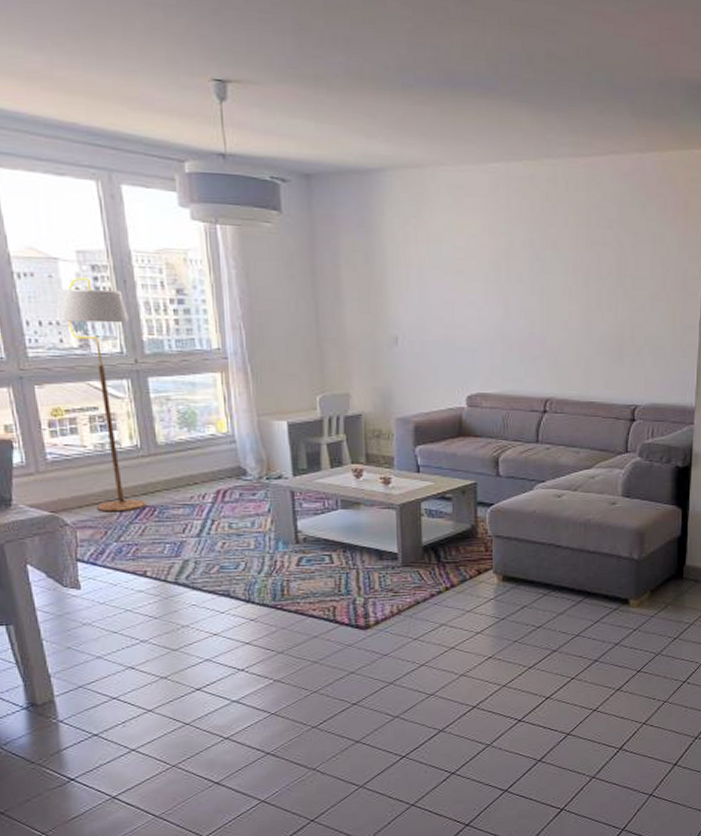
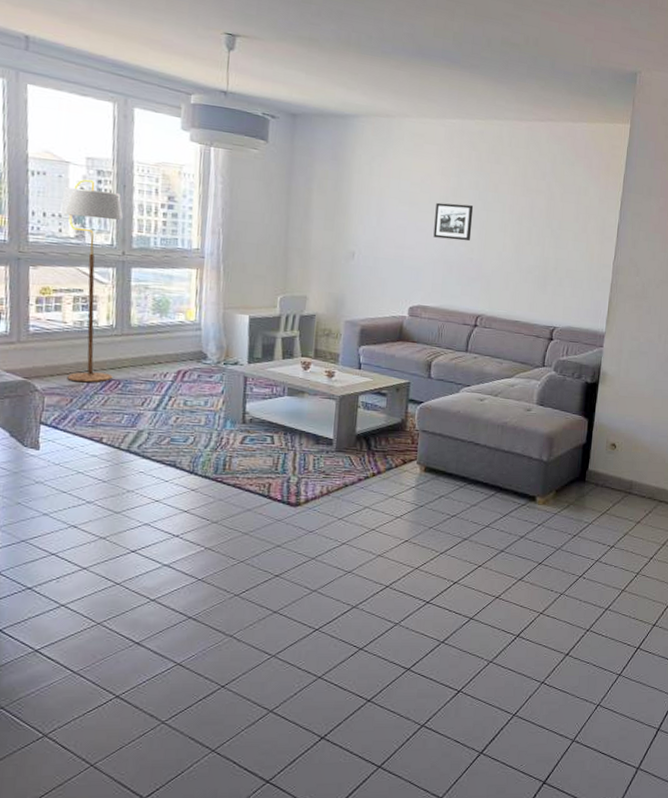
picture frame: none [486,267,531,312] -> present [433,202,474,241]

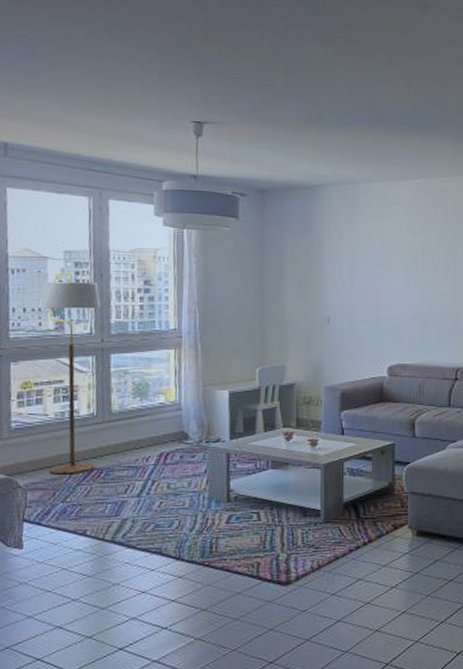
picture frame: present [433,202,474,241] -> none [407,260,444,296]

